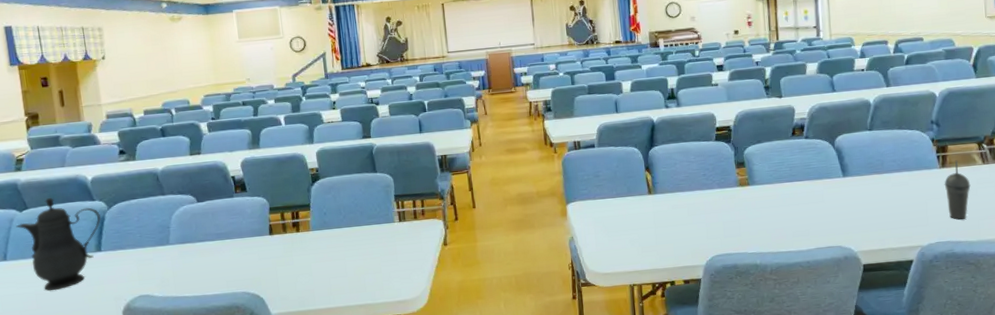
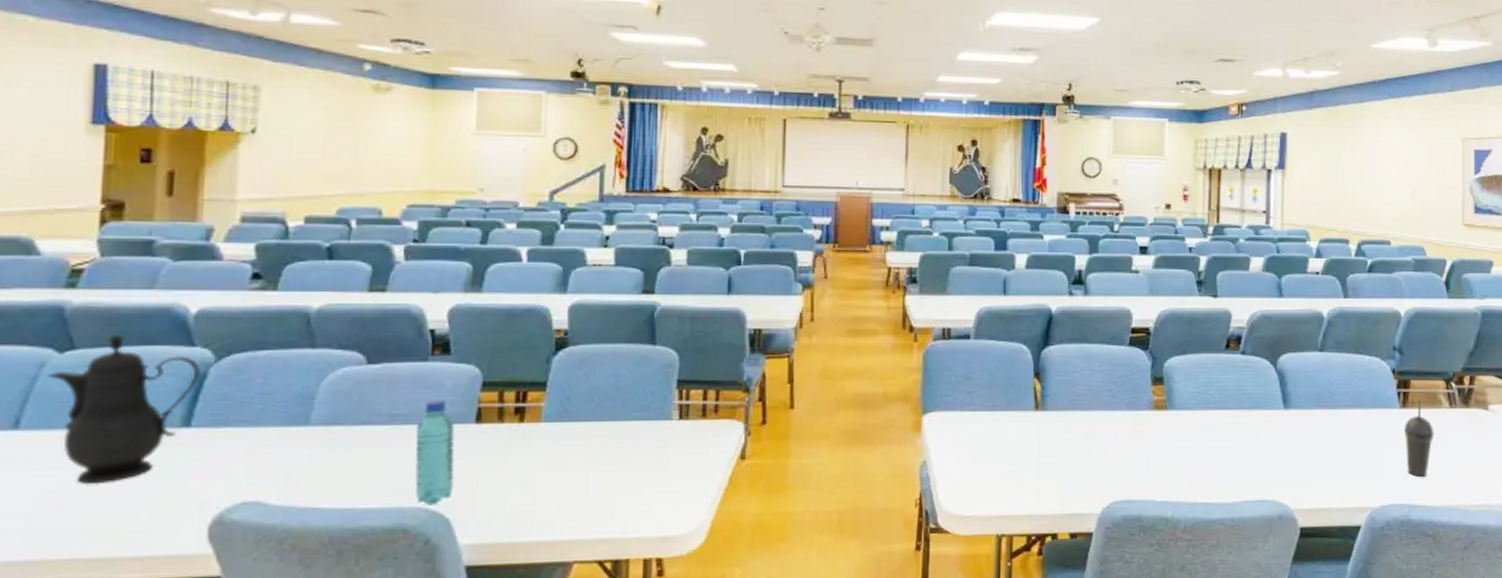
water bottle: none [233,221,263,290] -> present [415,400,455,506]

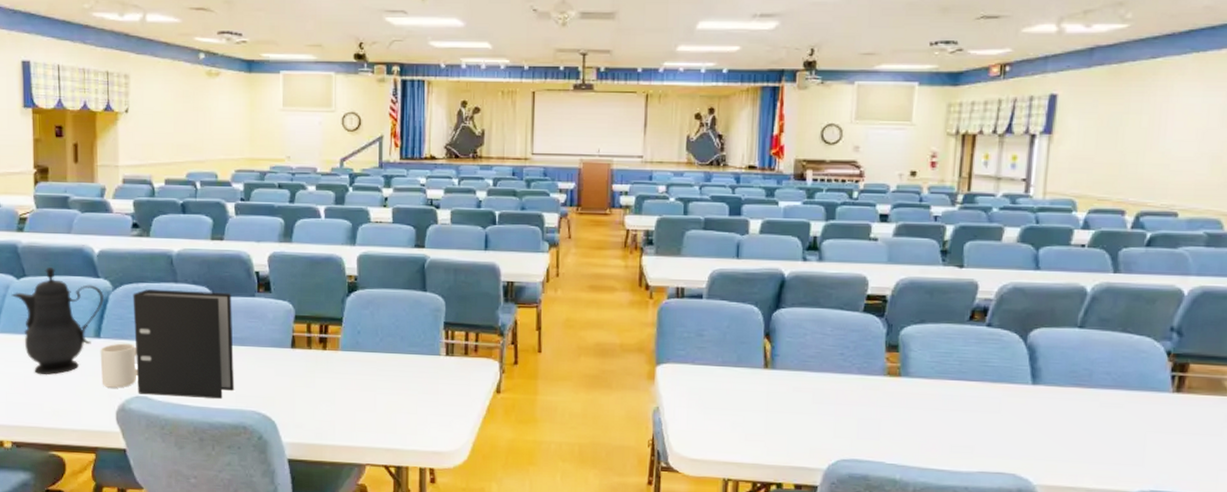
mug: none [188,431,248,494] -> present [100,343,139,388]
binder: none [245,358,395,499] -> present [133,289,234,399]
water bottle: present [415,400,455,506] -> none [249,328,277,410]
beverage cup: present [1403,400,1434,477] -> none [1175,385,1215,466]

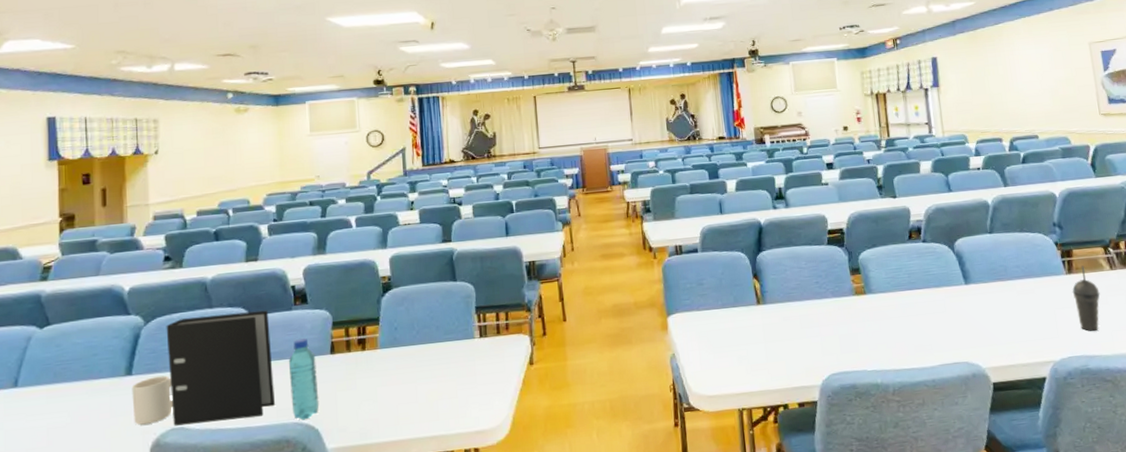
coffeepot: present [11,266,105,376] -> none [33,311,136,424]
water bottle: none [249,328,277,410] -> present [288,338,320,420]
beverage cup: none [1175,385,1215,466] -> present [1072,265,1100,331]

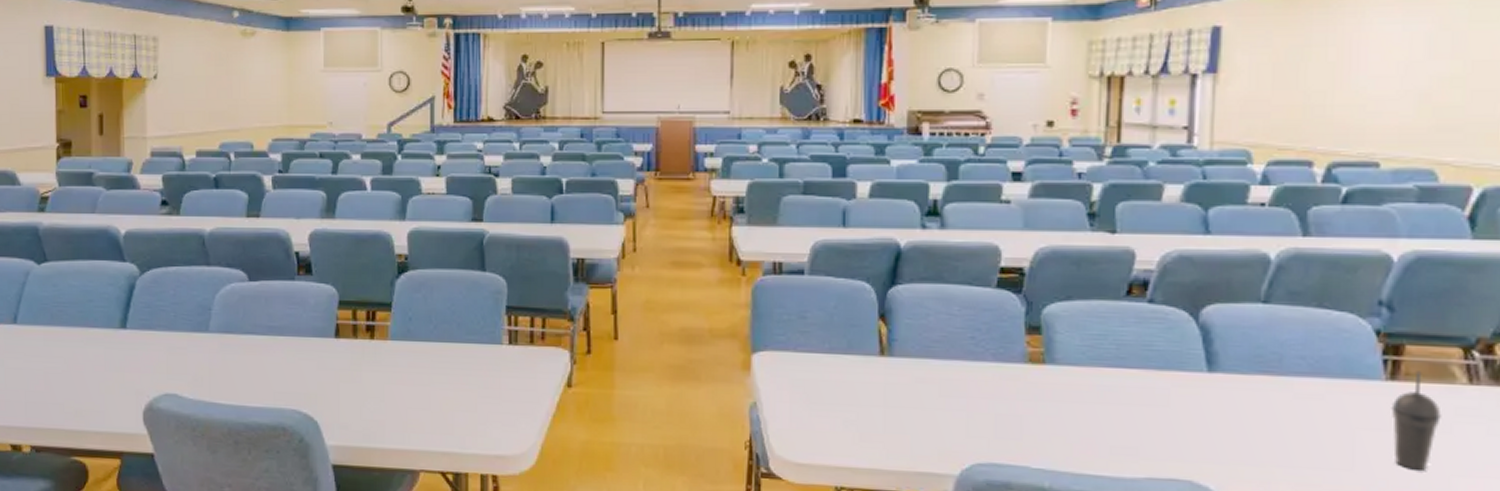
mug: present [131,375,174,425] -> none [126,334,168,385]
binder: present [166,310,275,426] -> none [161,274,272,396]
water bottle: present [288,338,320,420] -> none [288,315,320,409]

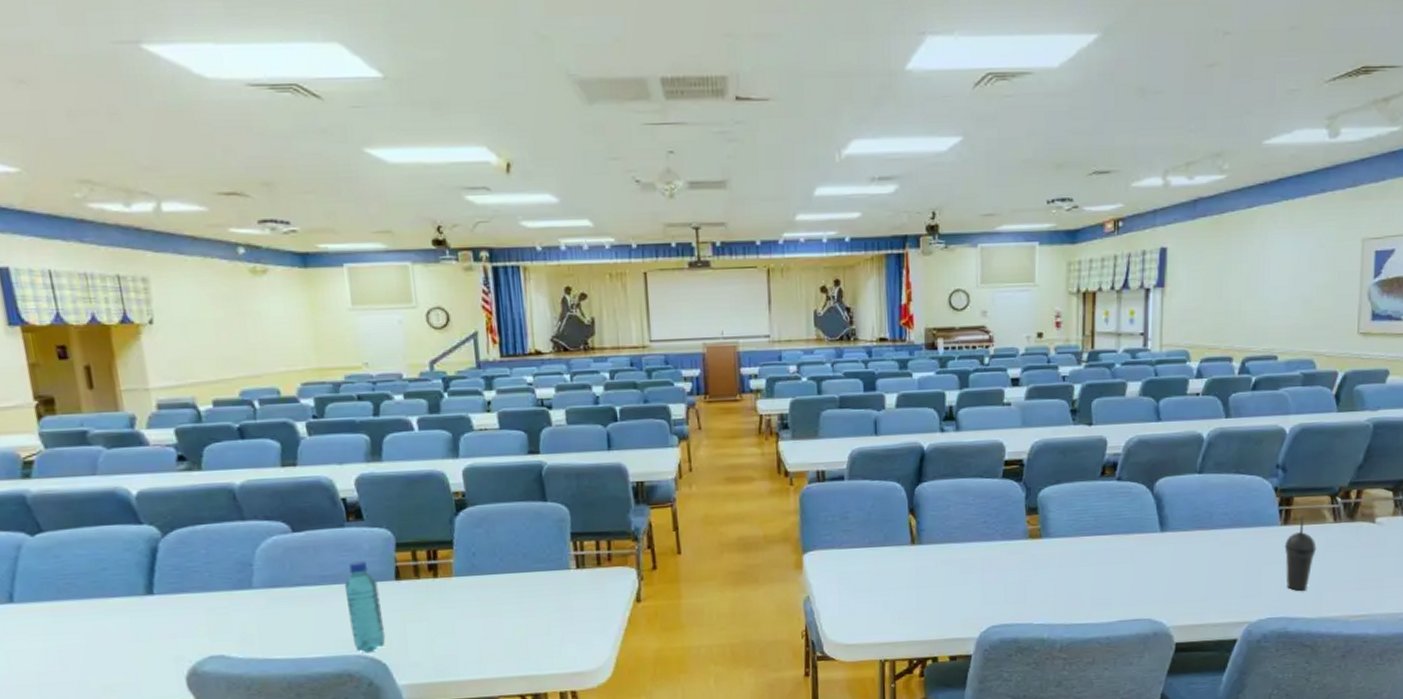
water bottle: none [288,315,320,409] -> present [344,561,386,653]

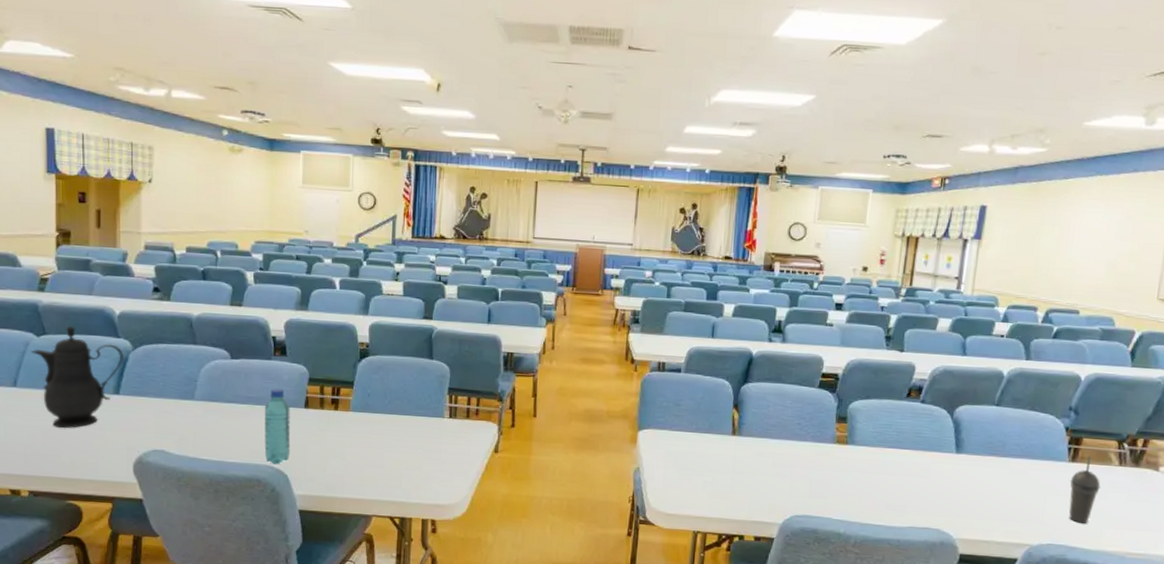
coffeepot: none [25,517,153,647] -> present [31,326,125,429]

